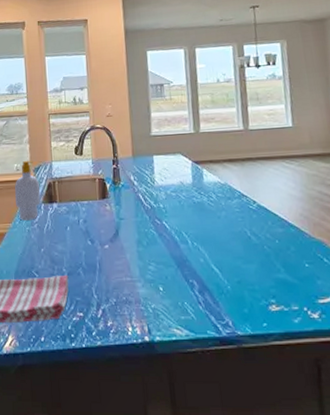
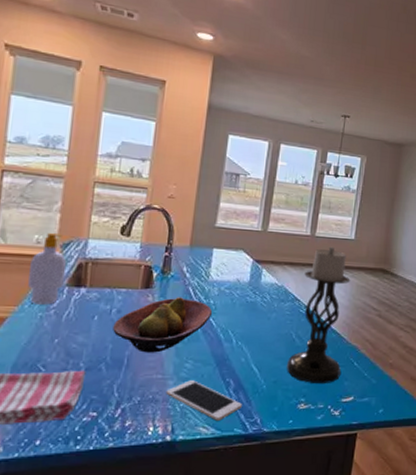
fruit bowl: none [83,204,165,257] -> present [113,297,213,353]
cell phone: none [136,282,210,322] -> present [166,380,242,421]
candle holder: none [246,137,310,284] -> present [286,246,350,384]

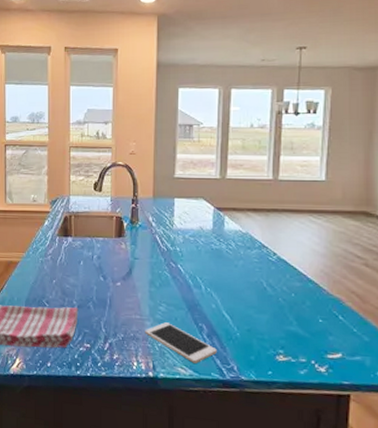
soap bottle: present [26,232,67,305] -> none [29,192,56,252]
fruit bowl: present [113,297,213,353] -> none [96,245,180,296]
candle holder: present [286,246,350,384] -> none [259,190,325,337]

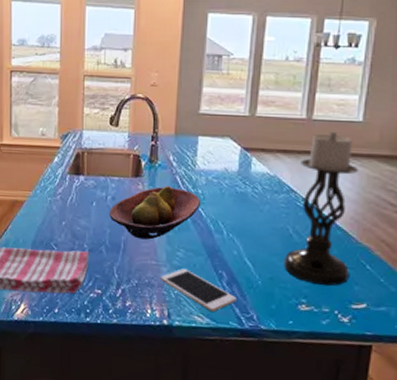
fruit bowl: none [96,245,180,296] -> present [109,186,201,240]
candle holder: none [259,190,325,337] -> present [283,131,359,287]

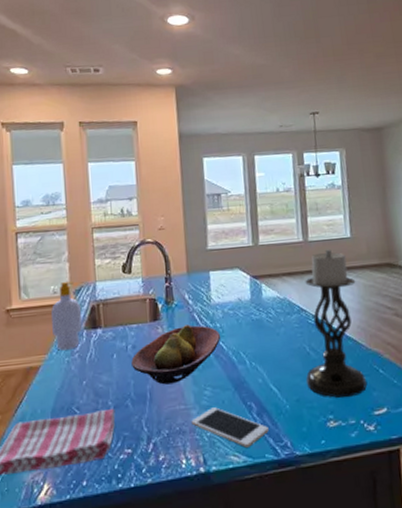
soap bottle: none [37,125,67,191] -> present [50,281,82,351]

